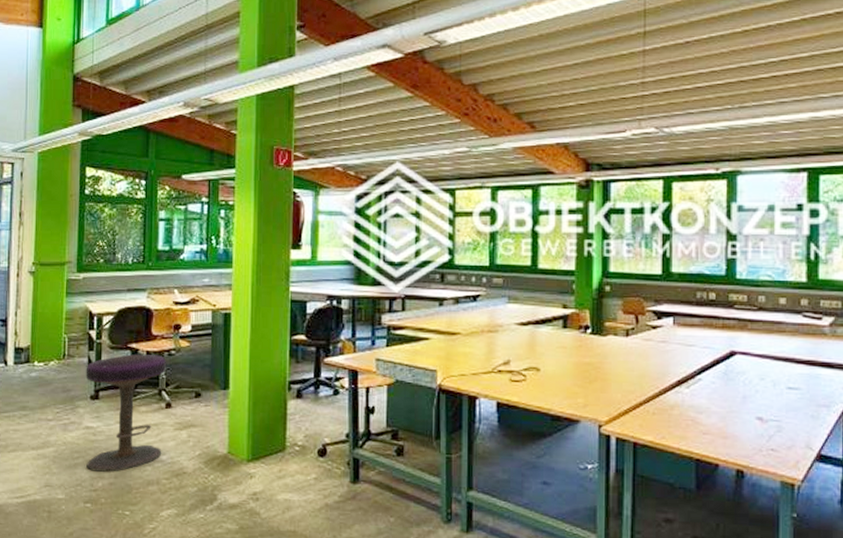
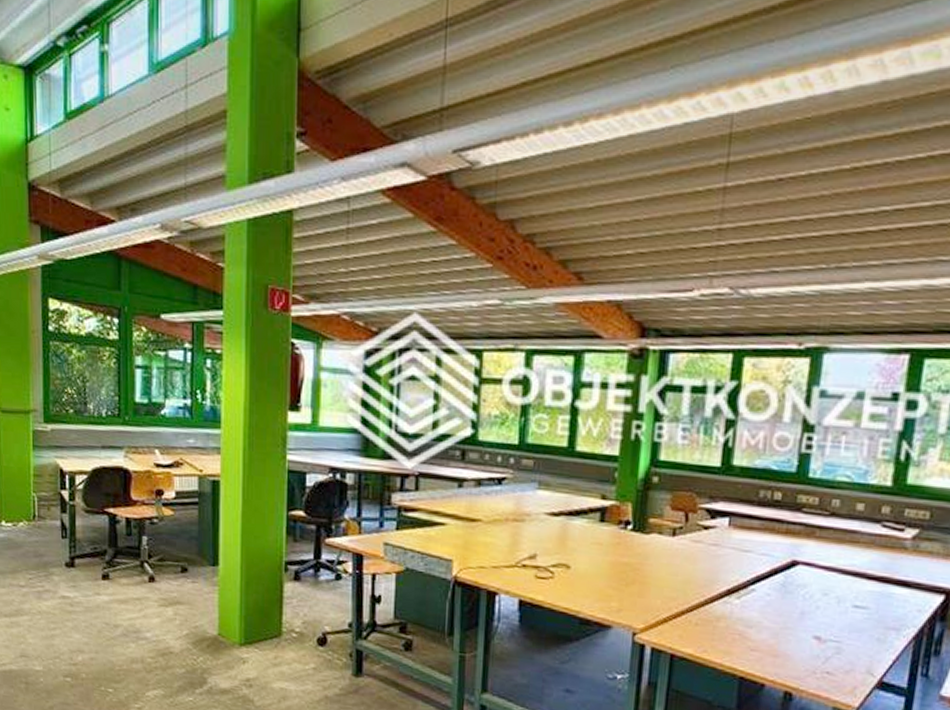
stool: present [86,354,167,472] -> none [59,519,149,647]

